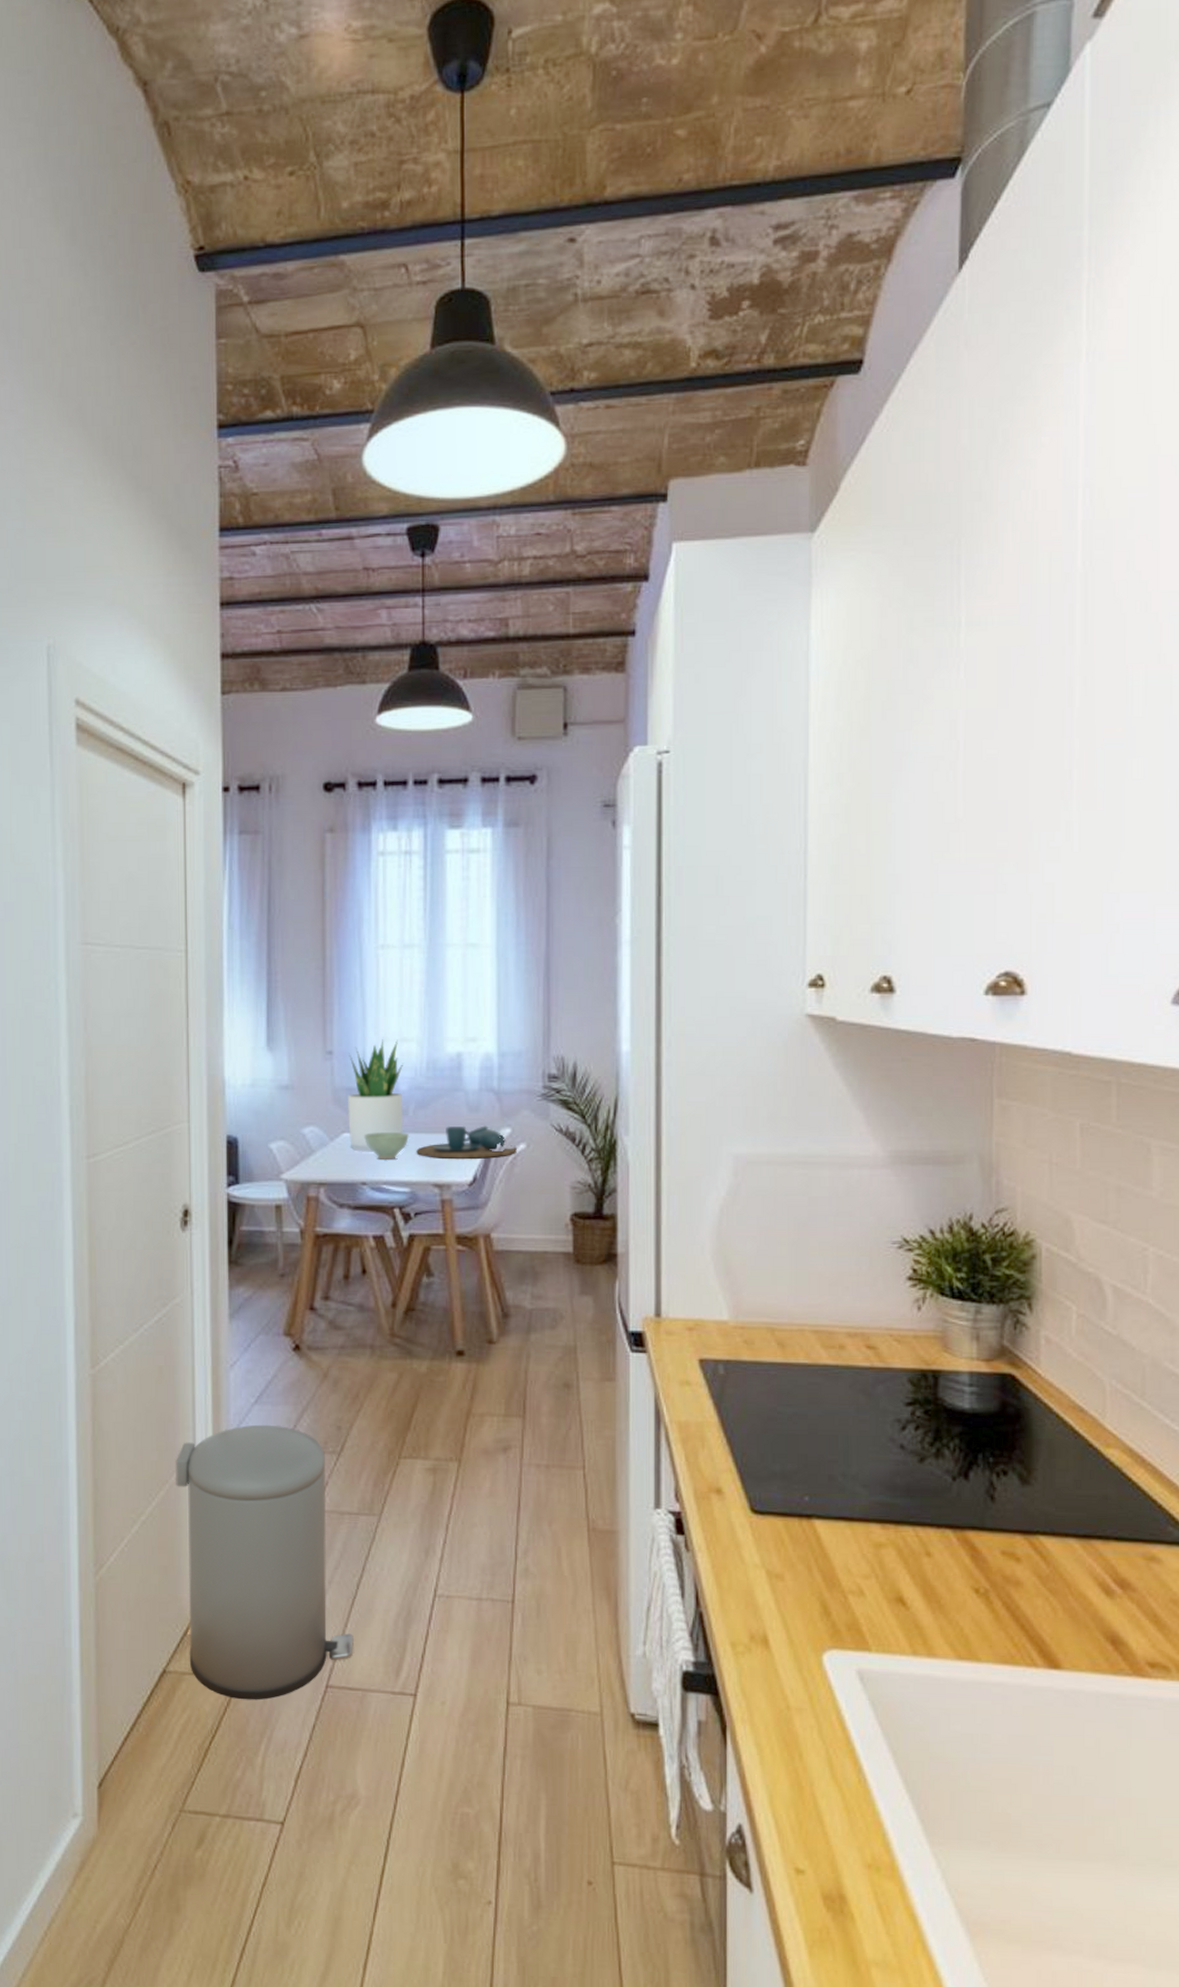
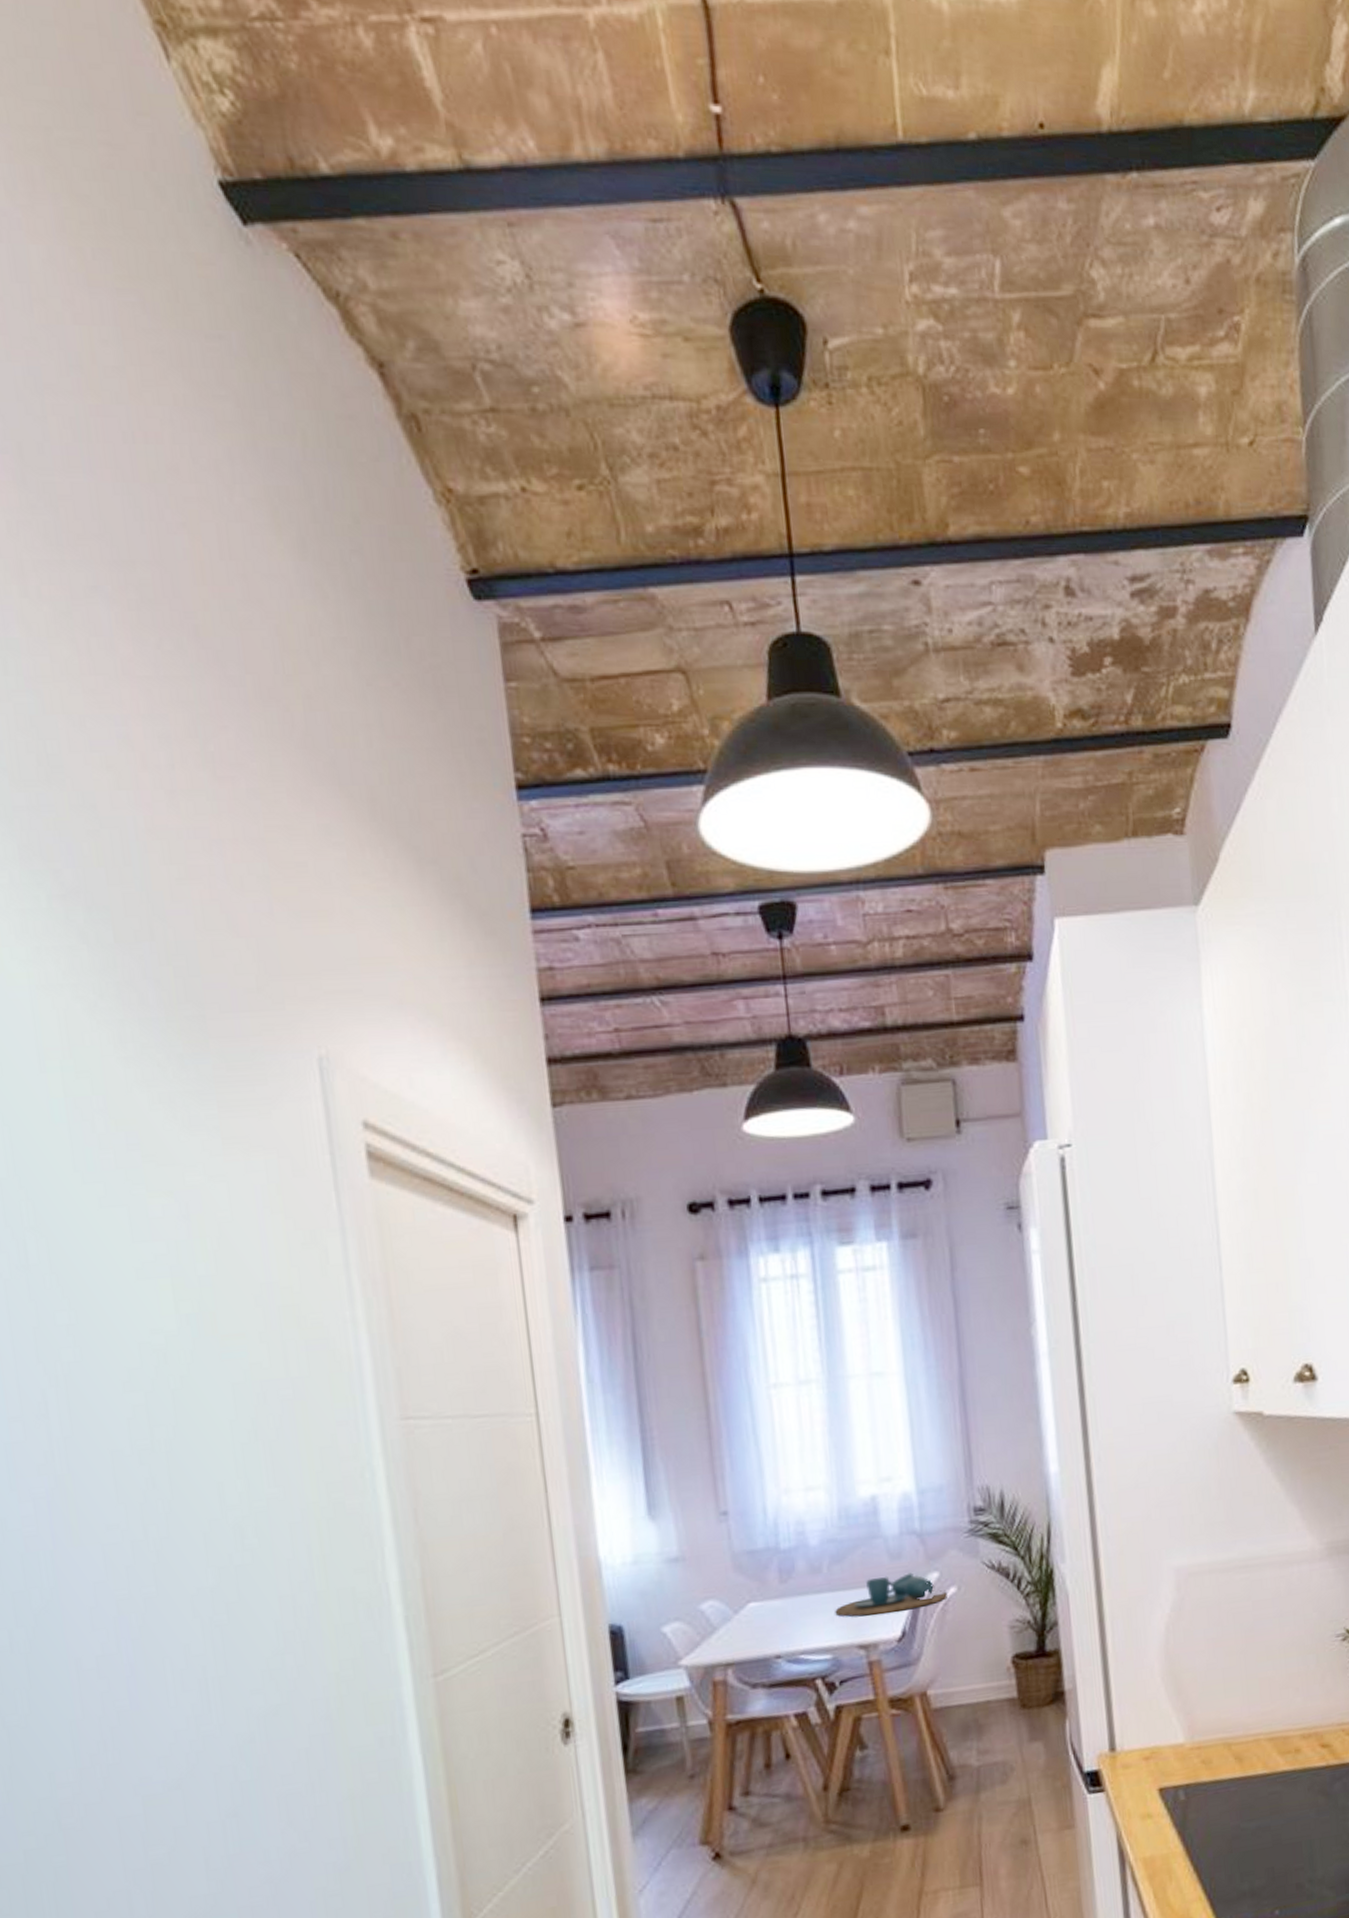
planter: present [348,1039,404,1152] -> none [747,1489,818,1622]
bowl: present [363,1132,410,1159] -> none [772,1593,826,1627]

